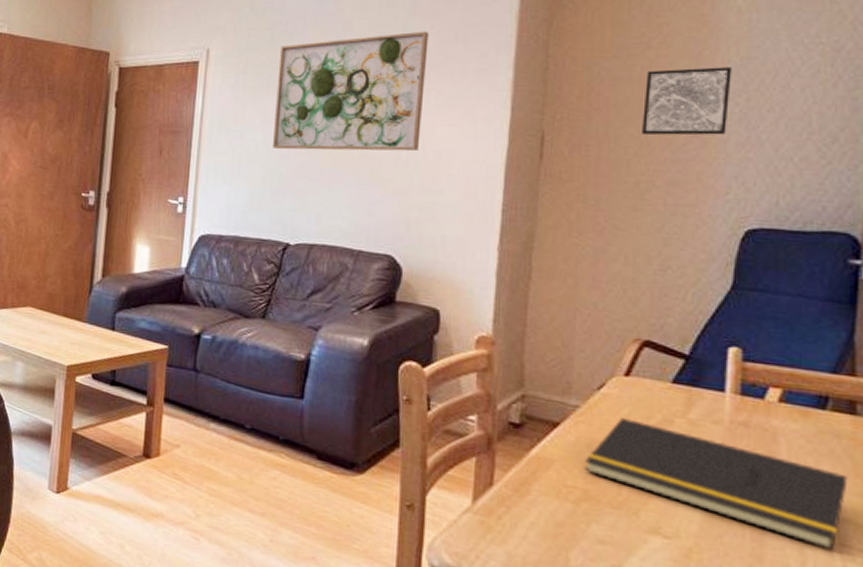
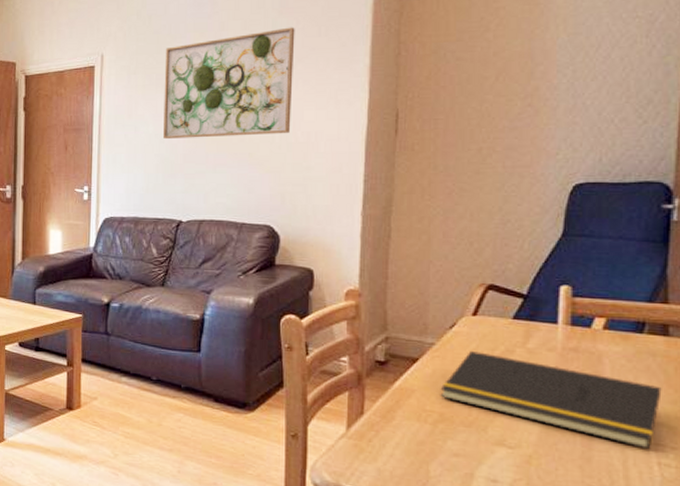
wall art: present [641,67,732,136] -> none [482,43,560,108]

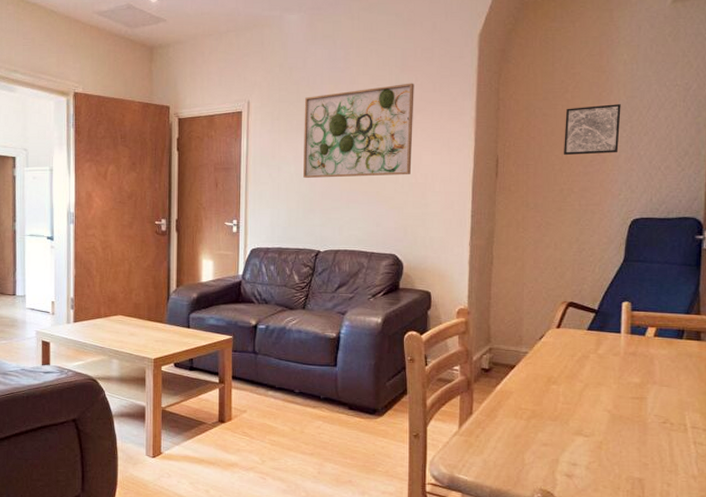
notepad: present [440,351,662,450] -> none [532,358,696,432]
wall art: none [482,43,560,108] -> present [563,104,621,156]

